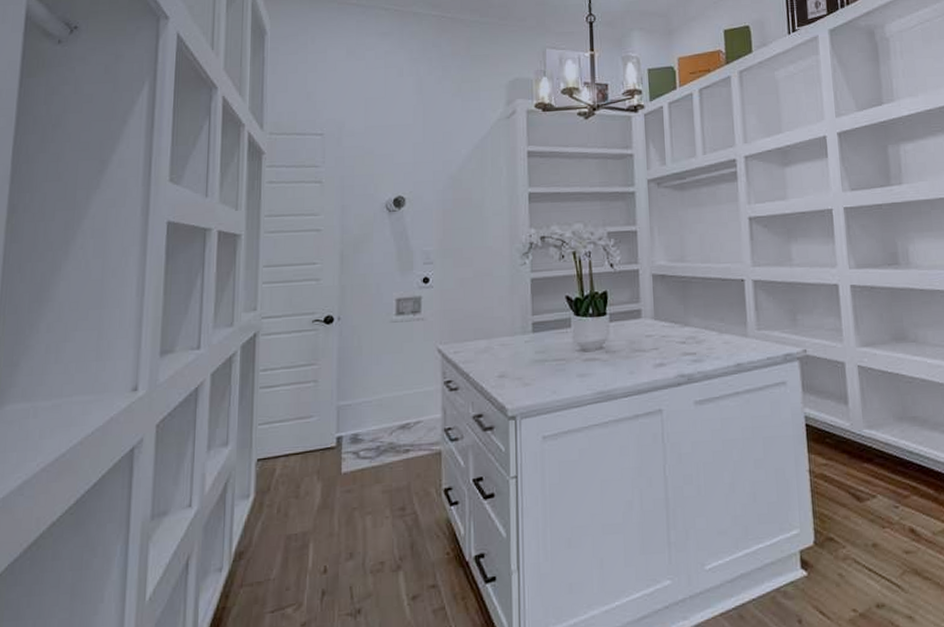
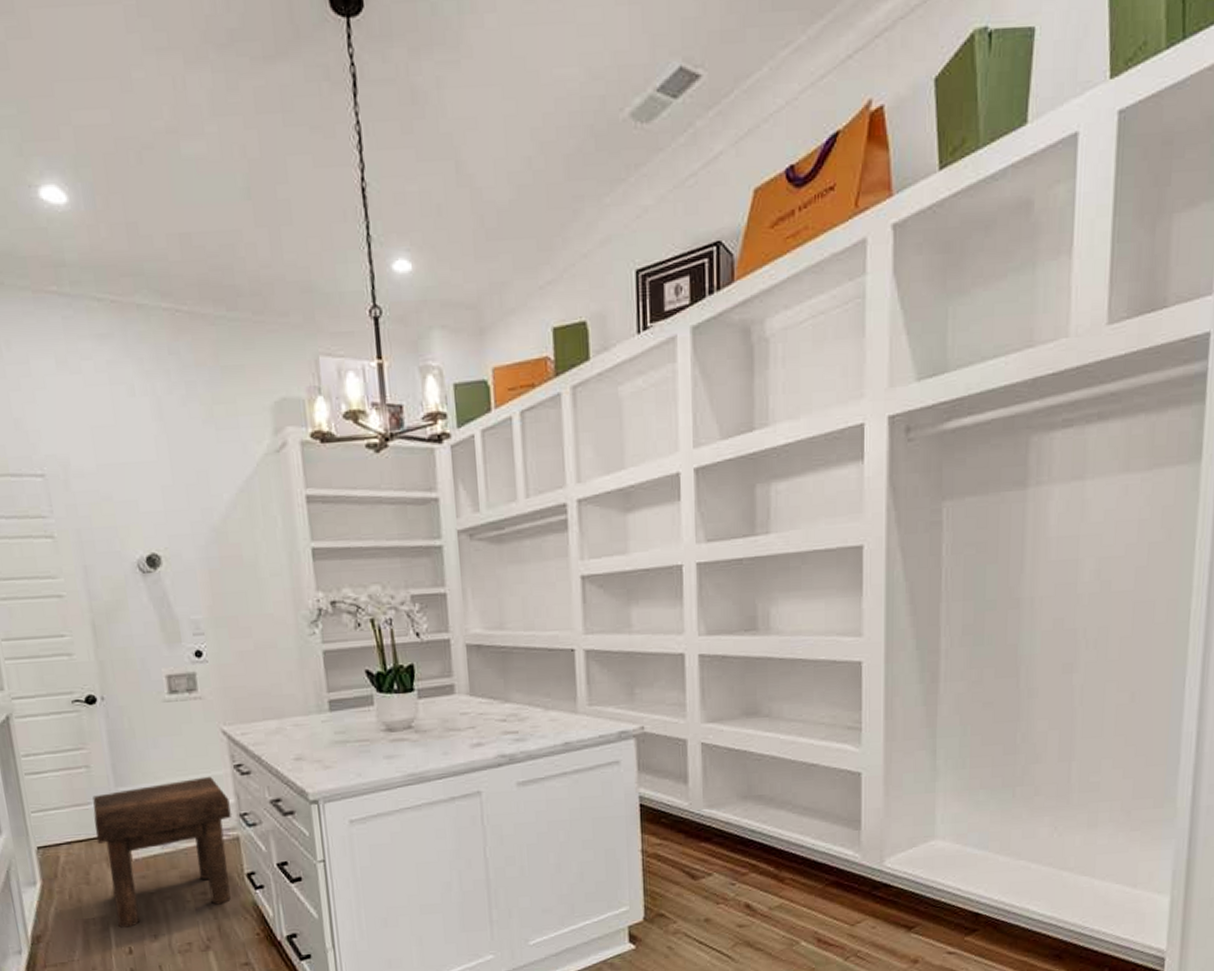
stool: none [312,392,436,545] -> present [92,776,231,928]

